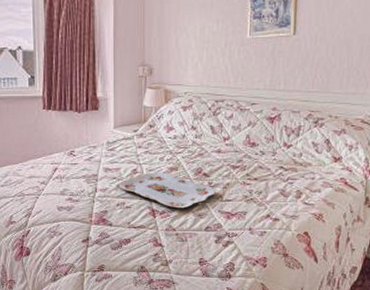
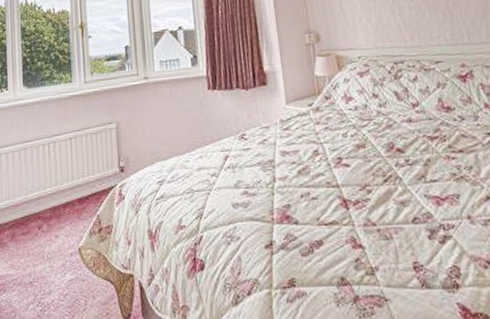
serving tray: present [119,172,215,209] -> none [300,151,415,196]

